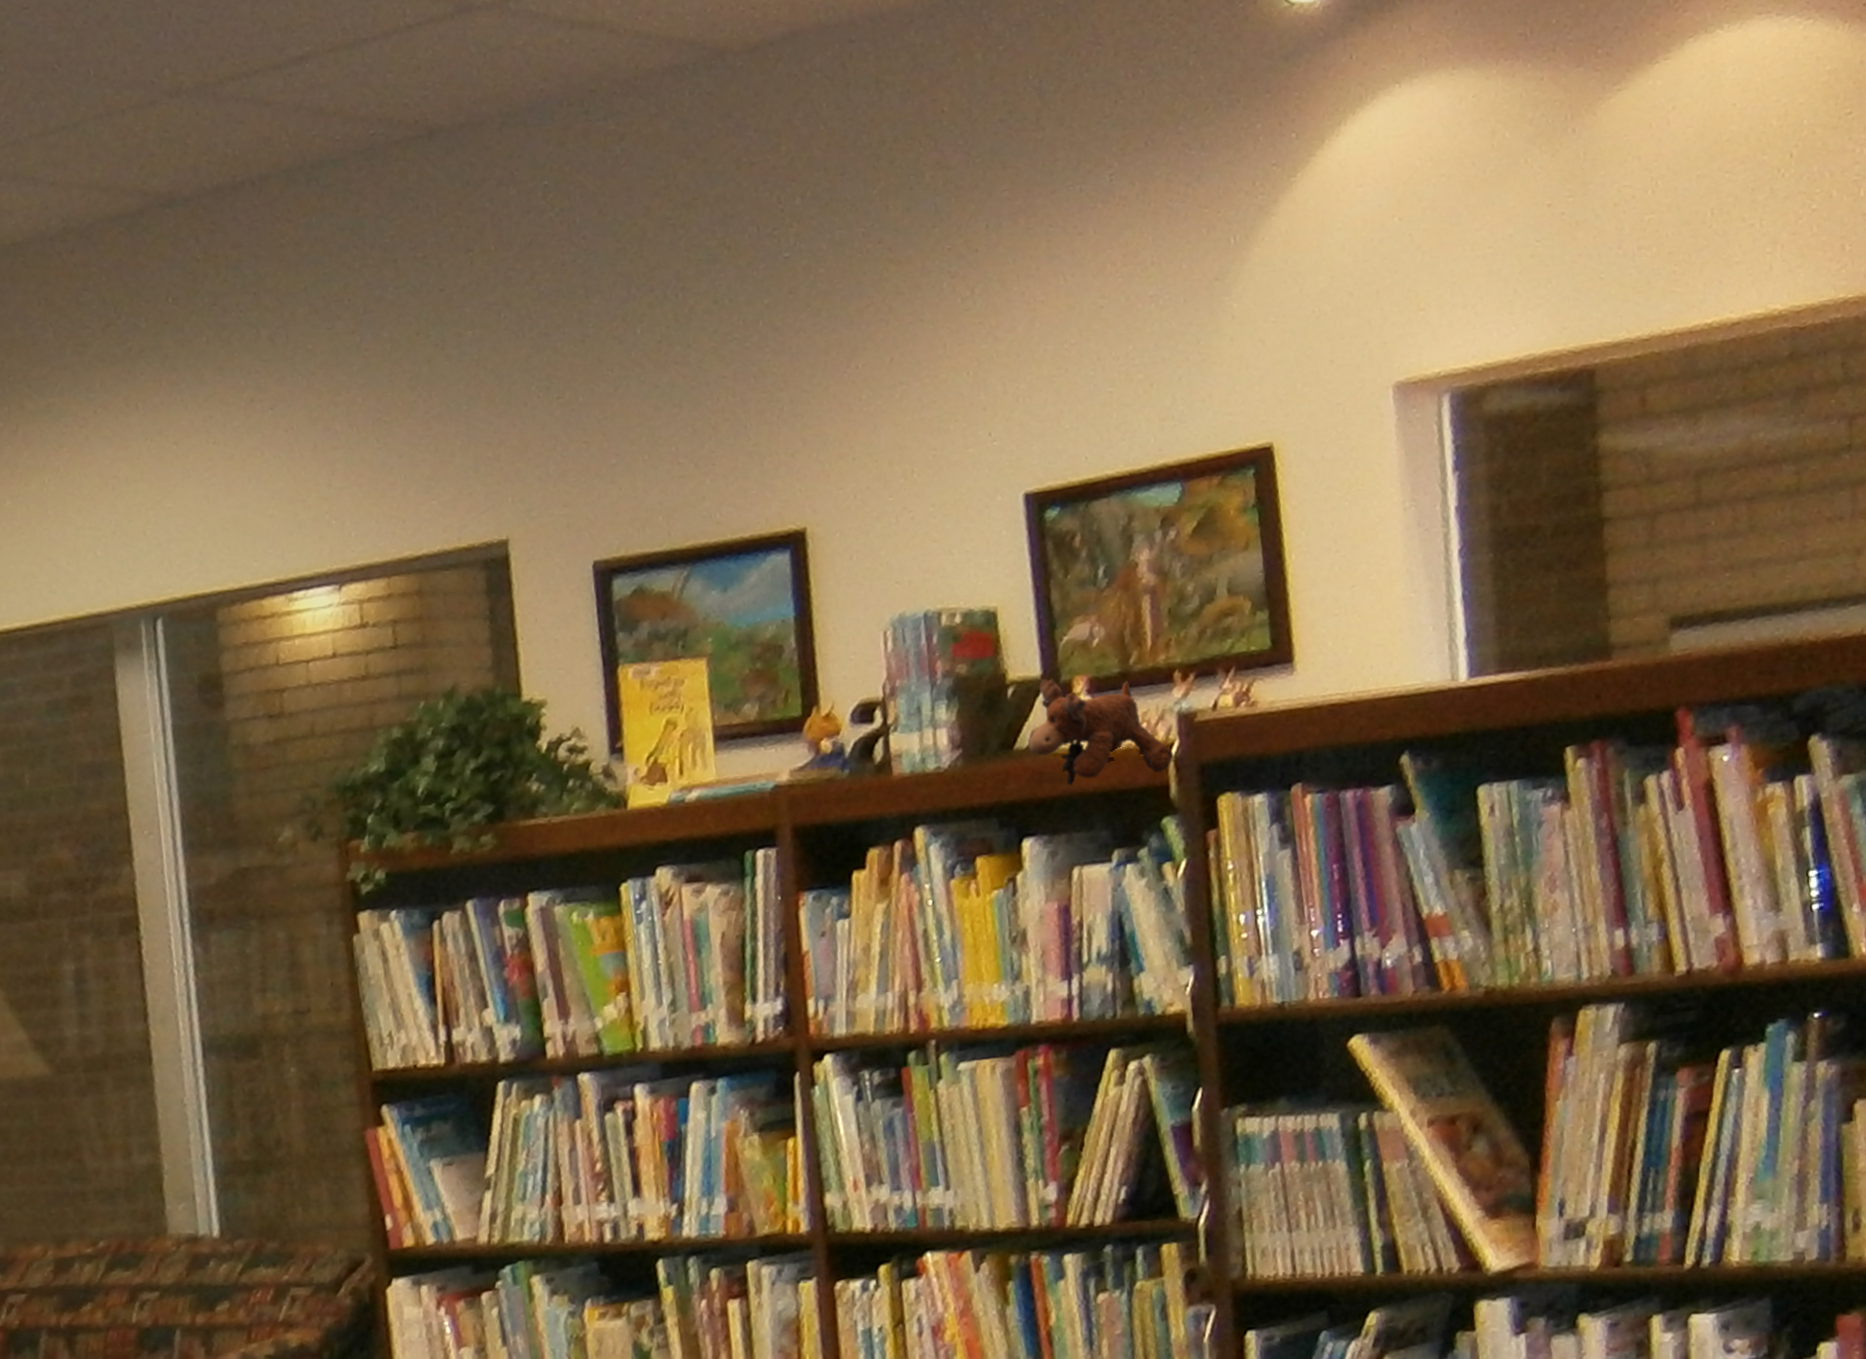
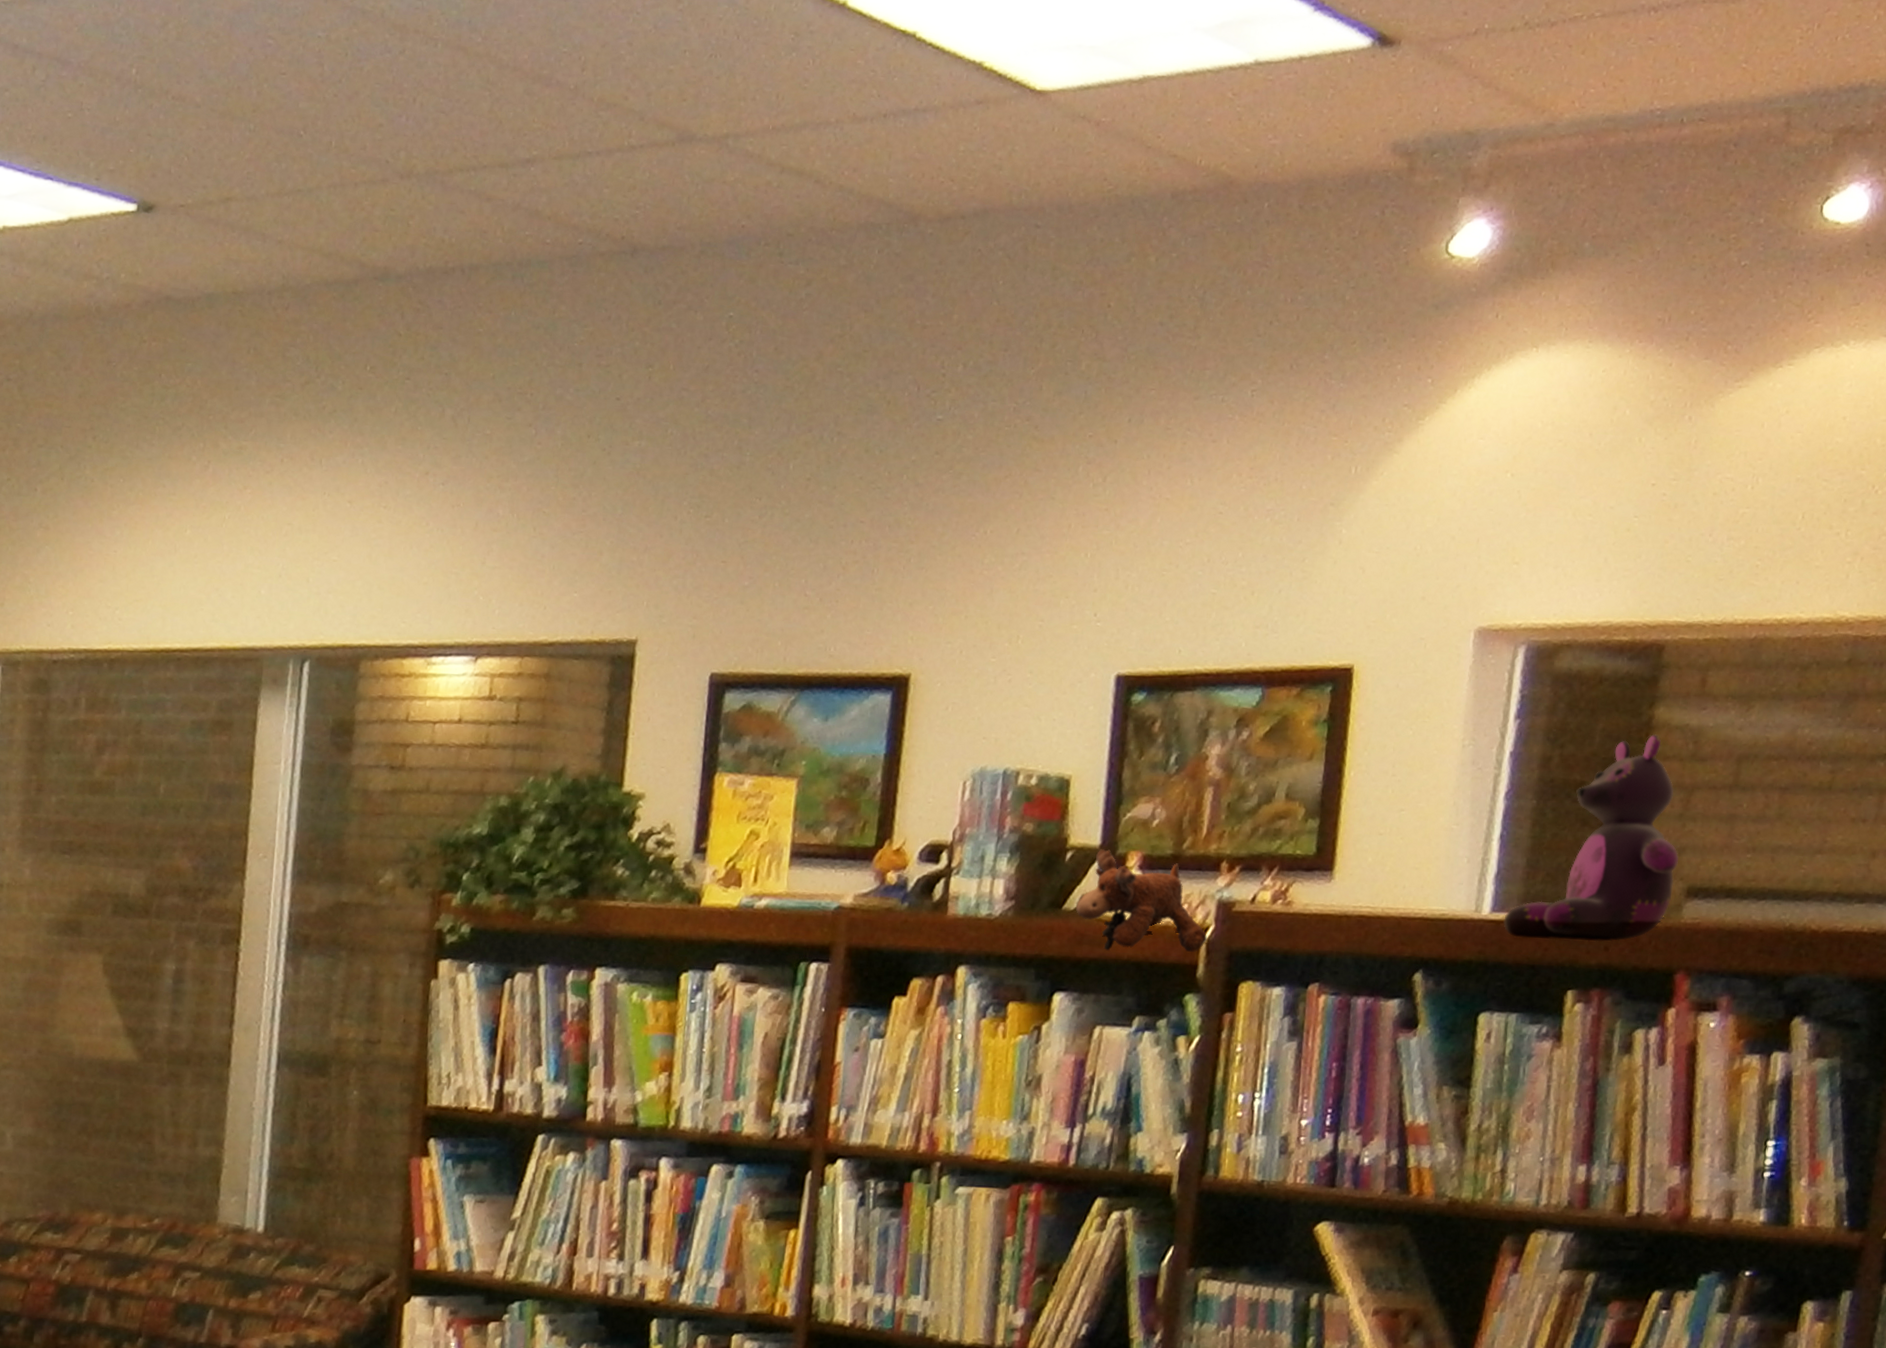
stuffed animal: none [1483,464,1656,700] -> present [1503,734,1679,942]

